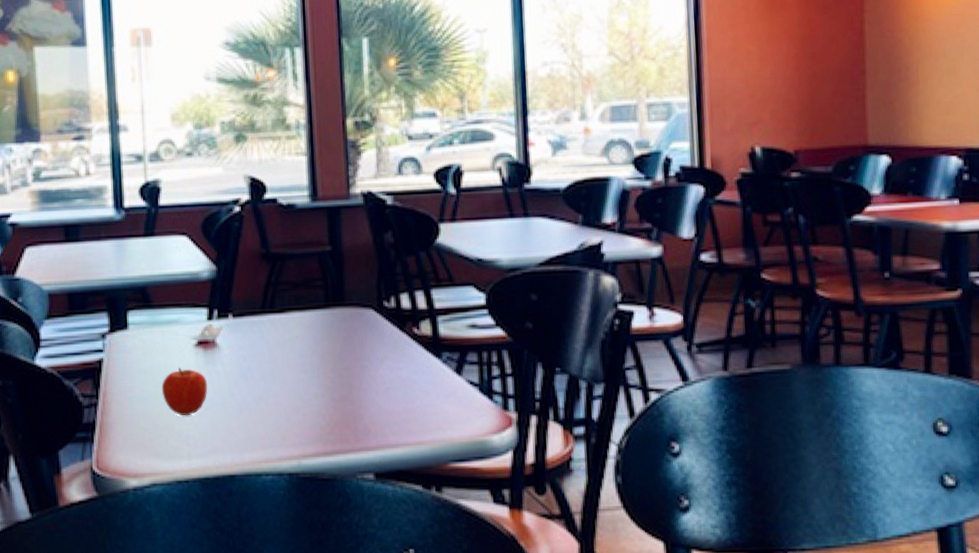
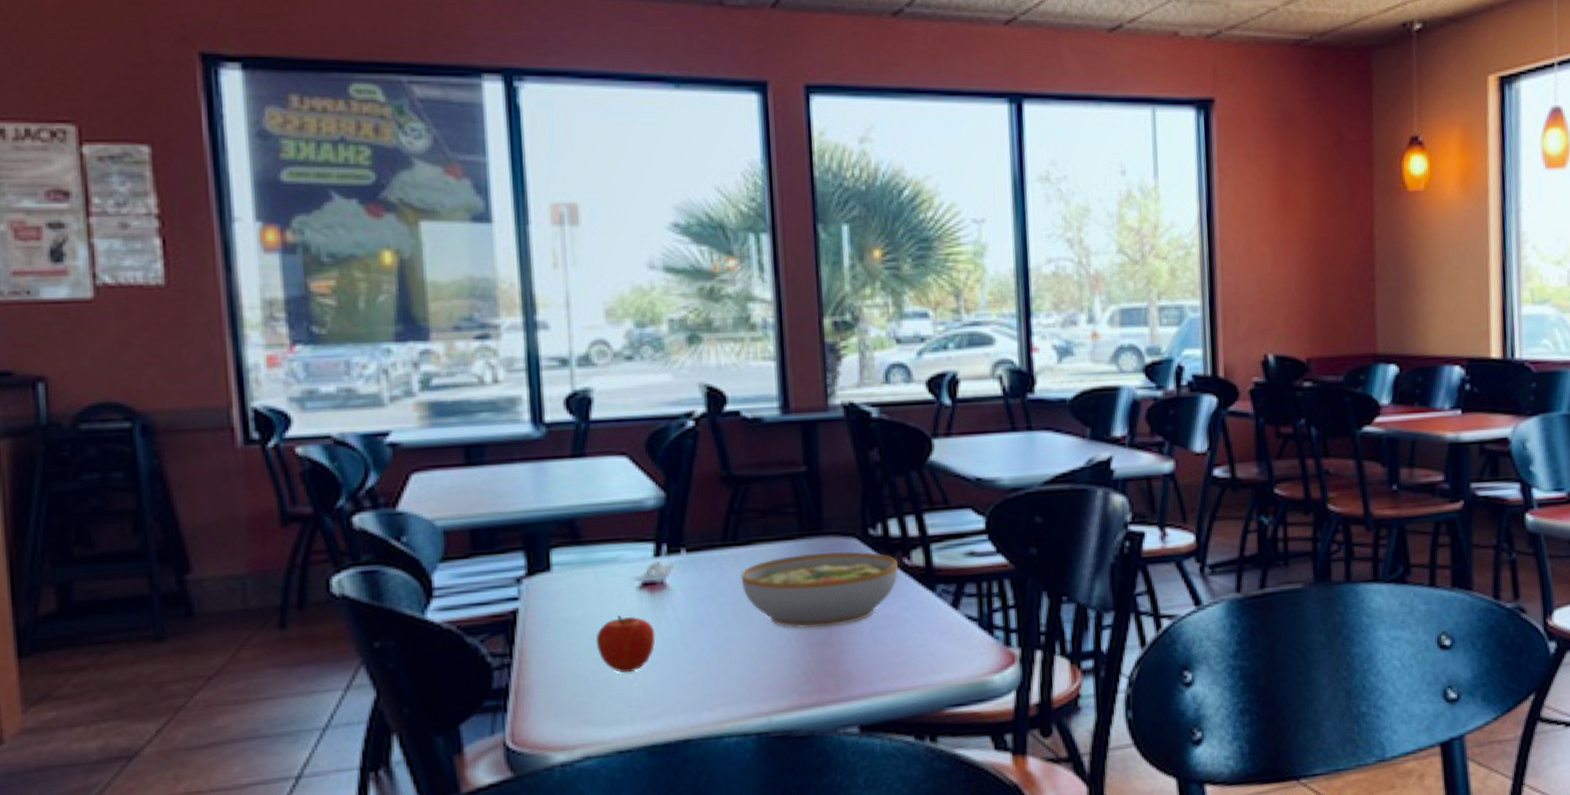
bowl: none [276,321,410,386] -> present [741,551,899,629]

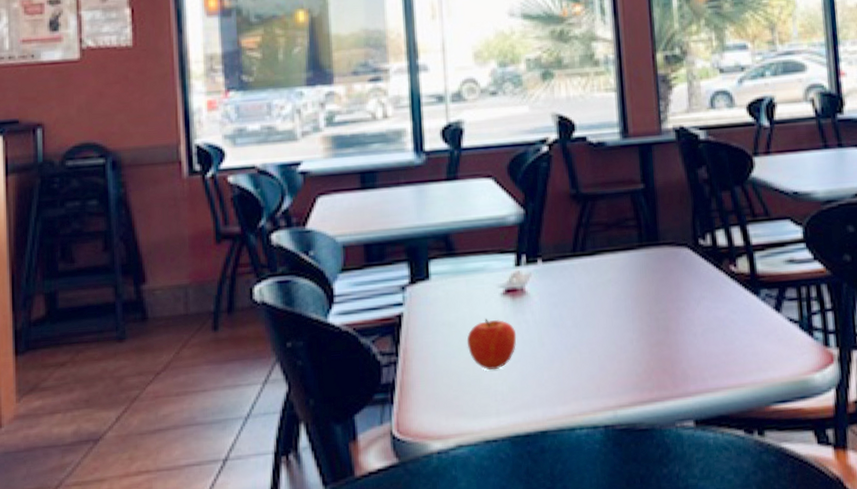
bowl: present [741,551,899,629] -> none [589,260,727,331]

